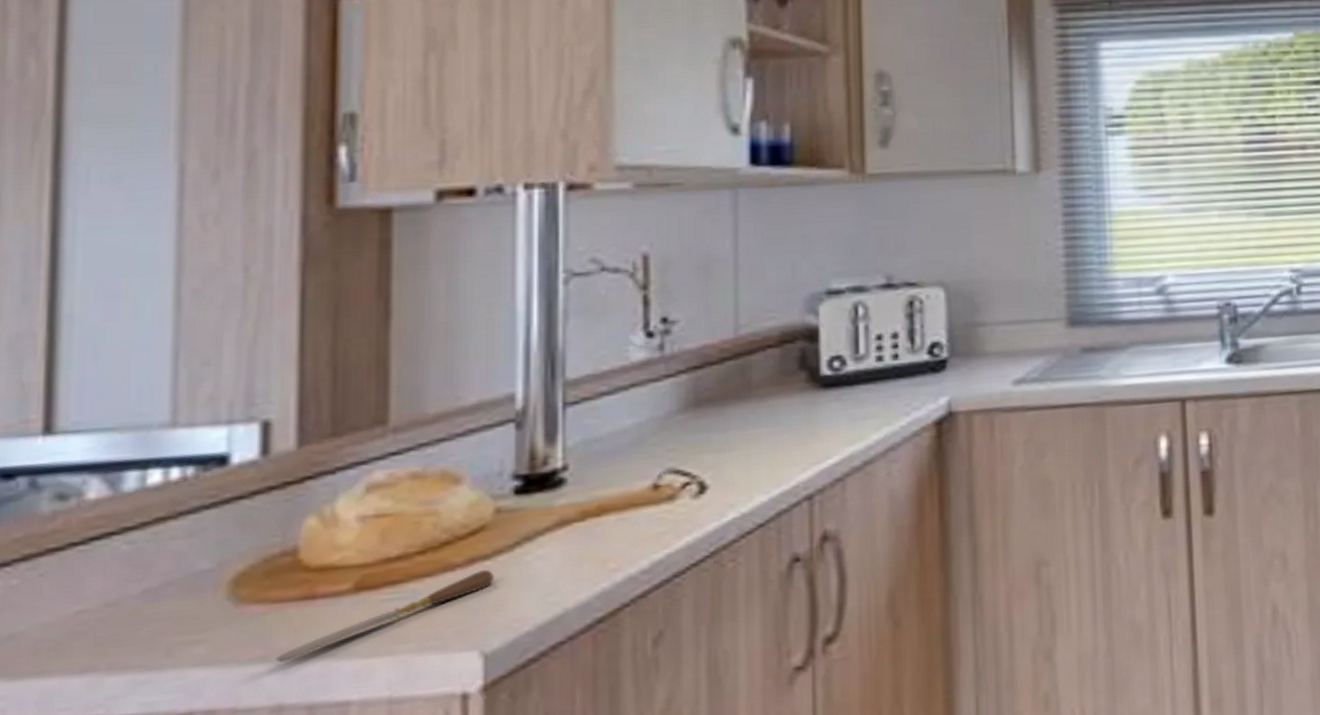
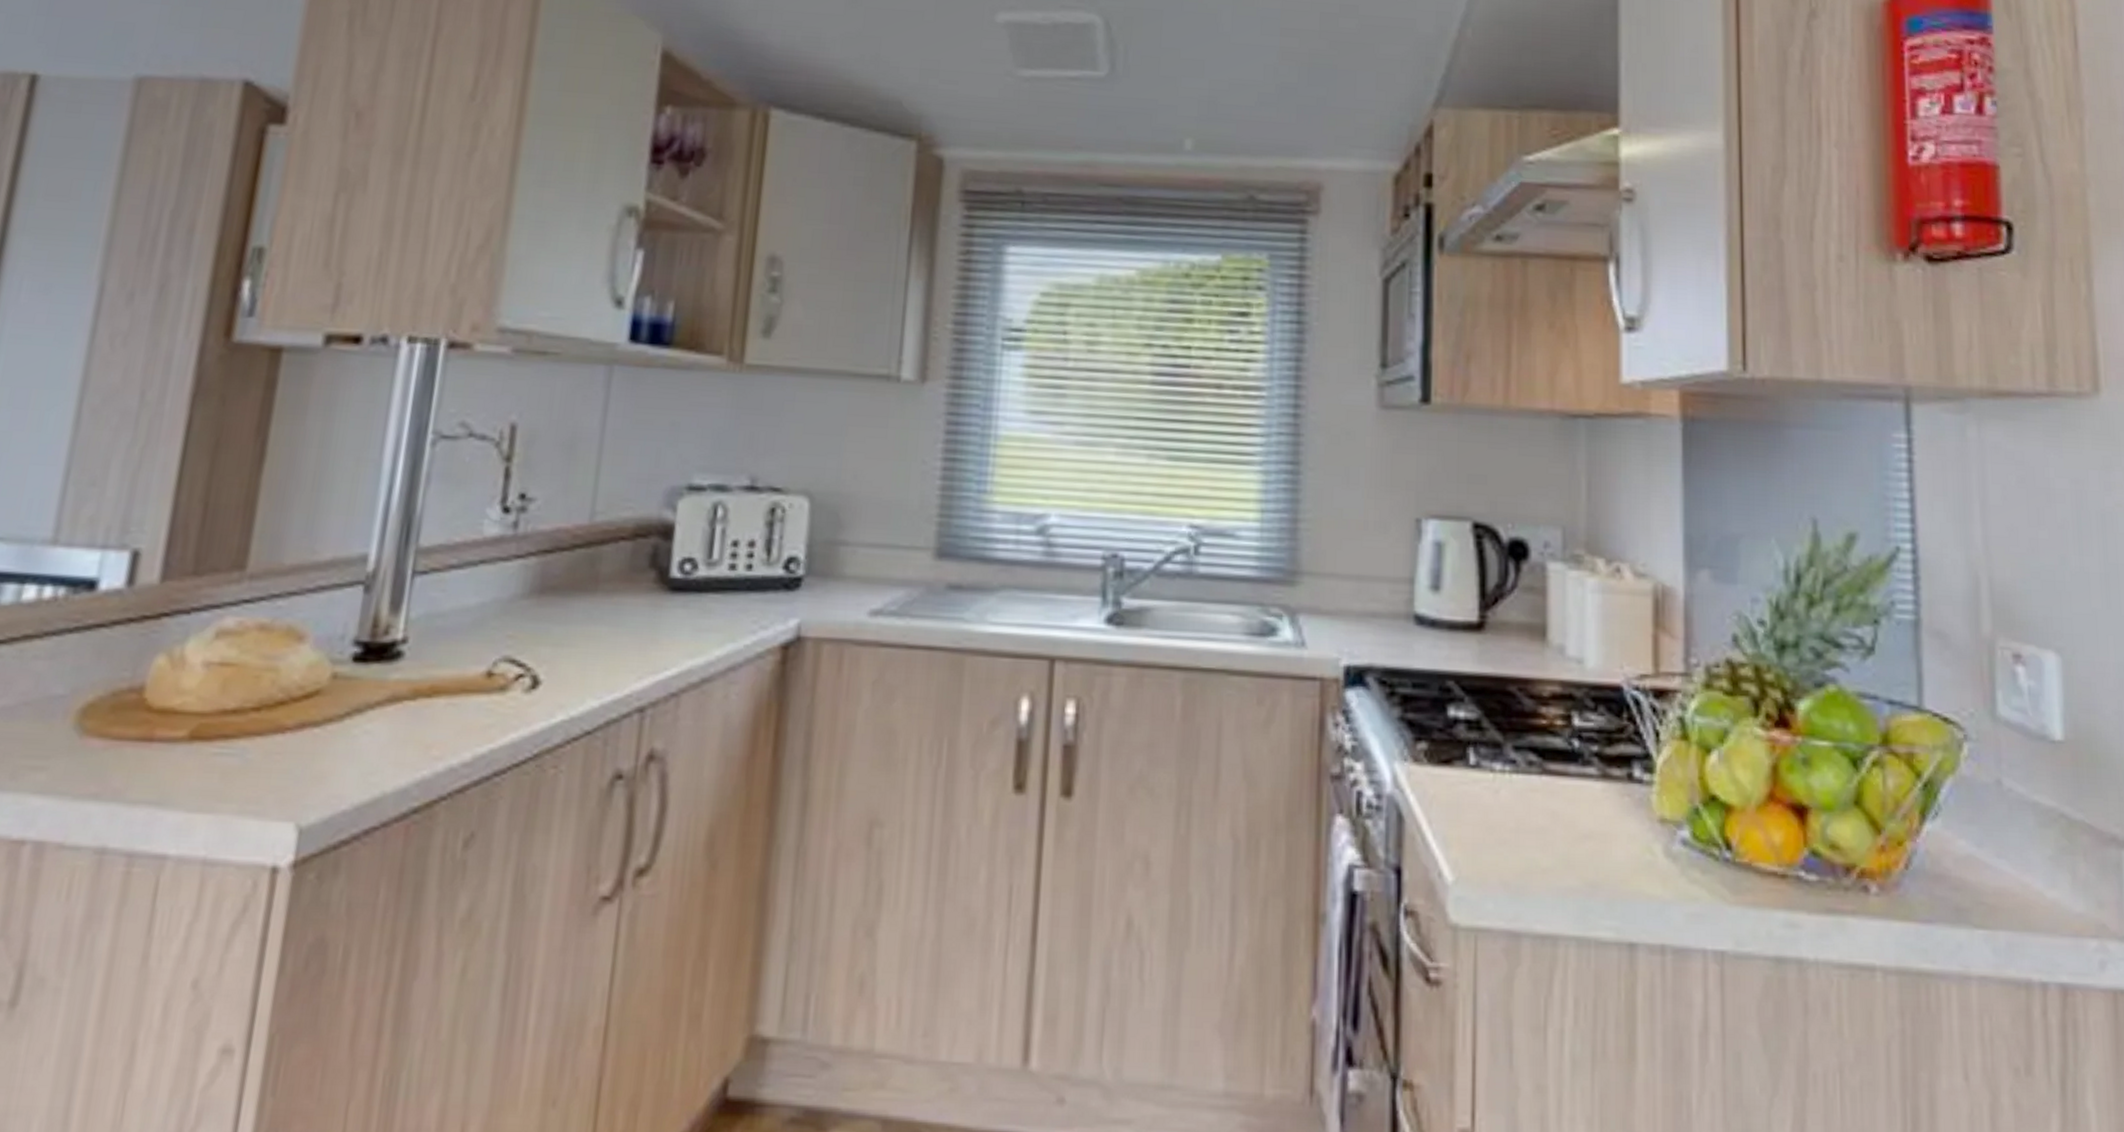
butter knife: present [276,570,496,663] -> none [107,737,322,803]

